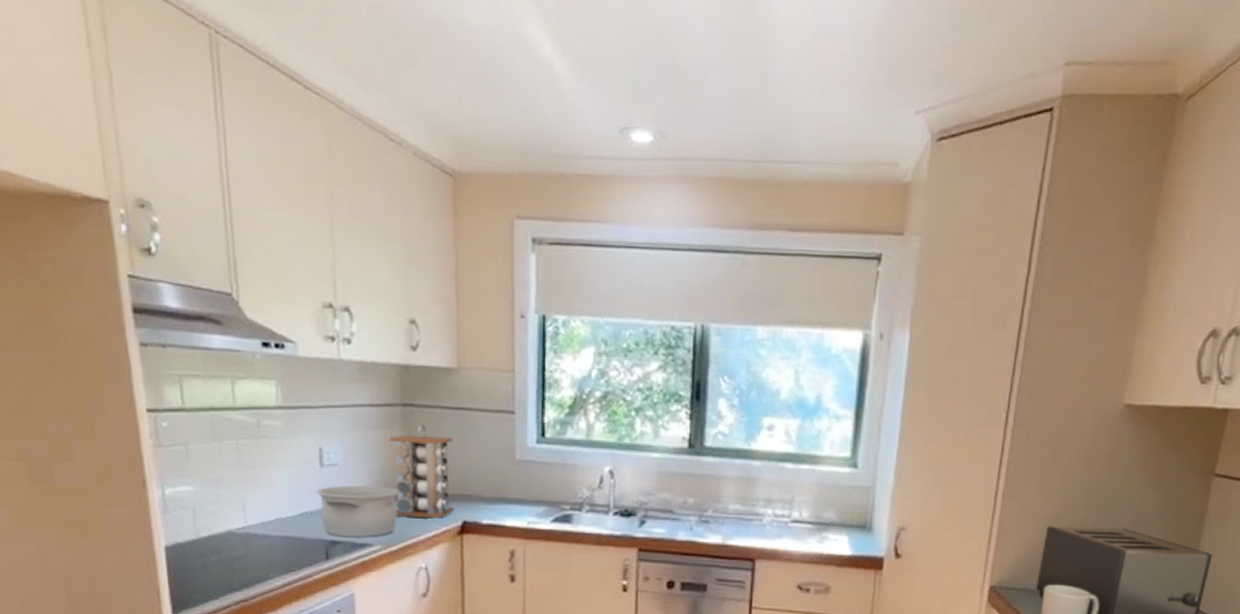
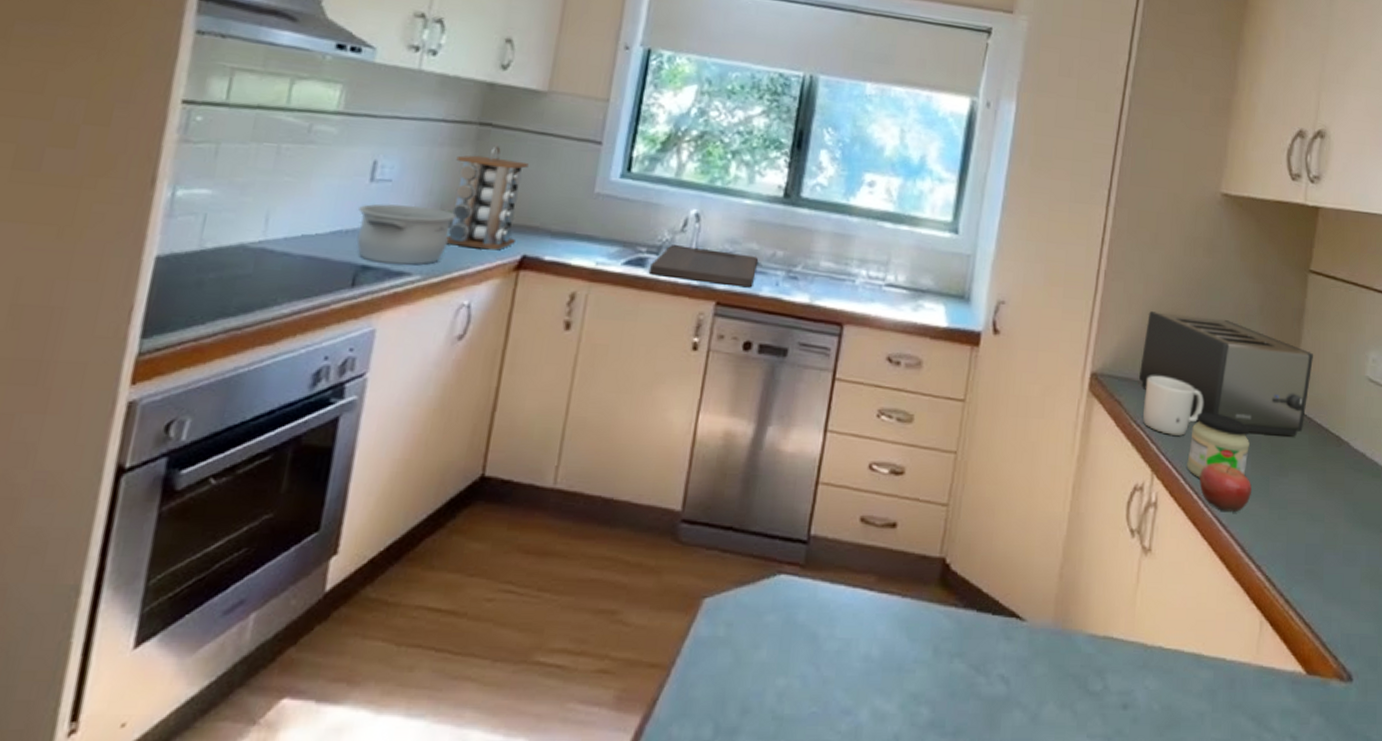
cutting board: none [574,501,671,534] -> present [648,245,758,288]

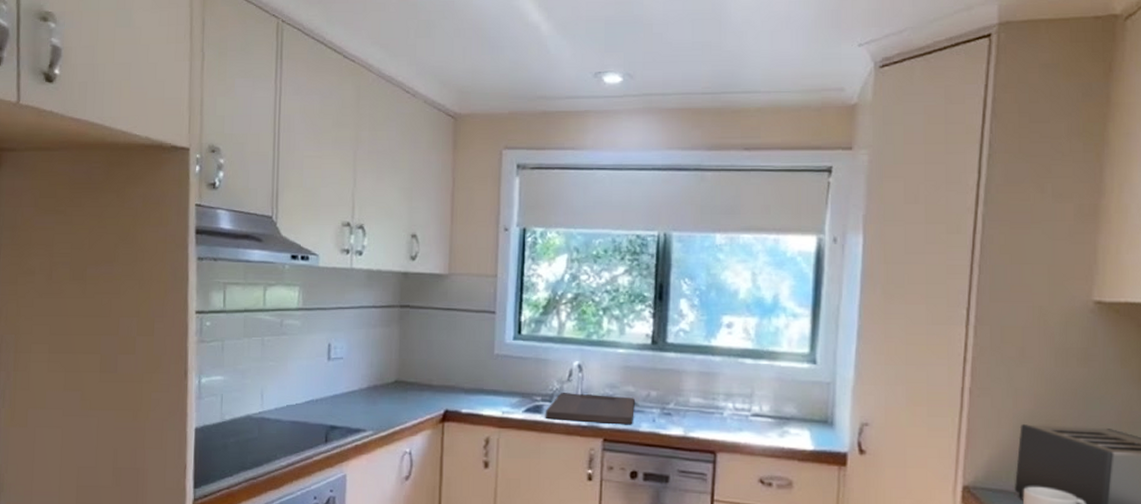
cooking pot: present [356,203,457,266] -> none [323,377,393,424]
spice rack: present [446,145,529,250] -> none [387,323,441,407]

